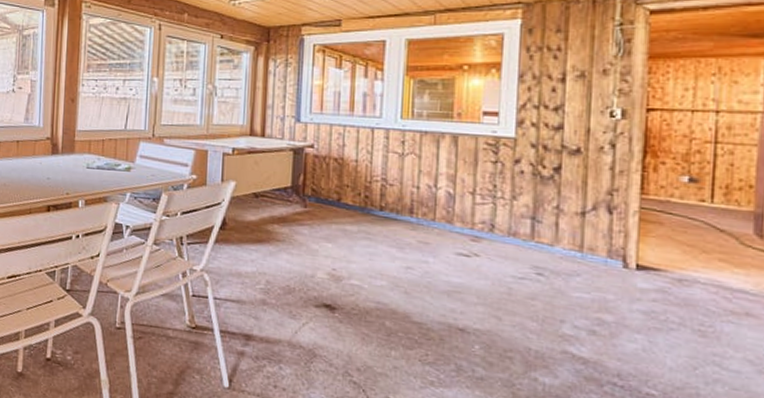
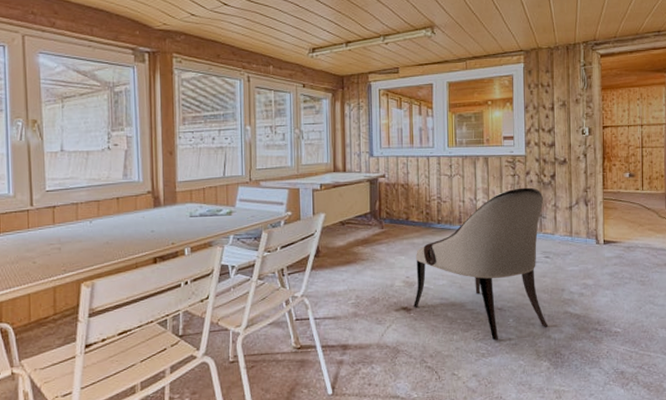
armchair: none [339,178,540,369] -> present [414,187,549,341]

